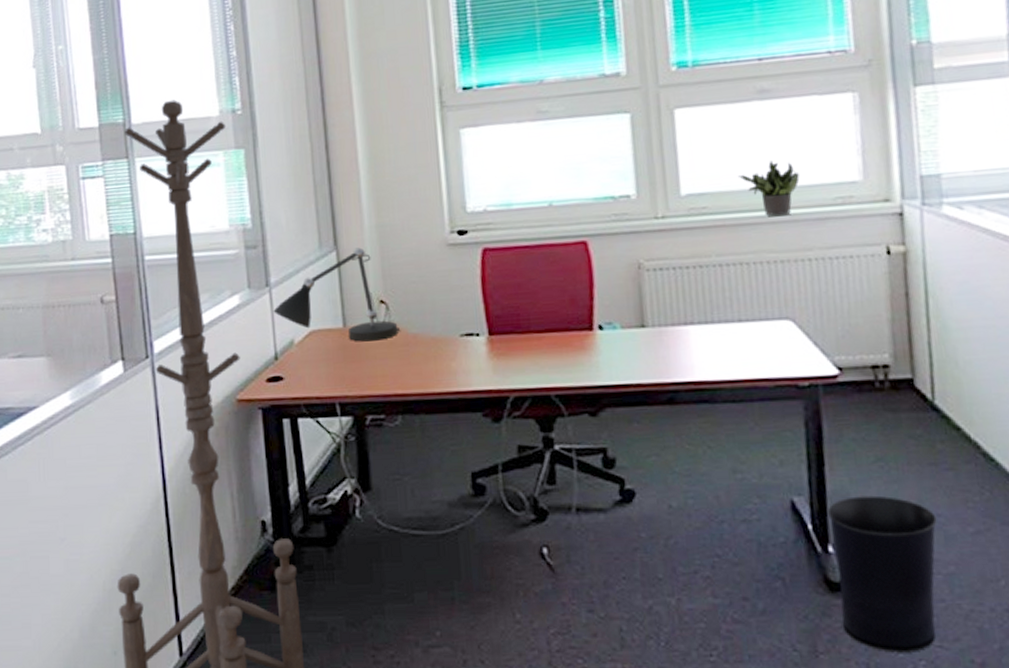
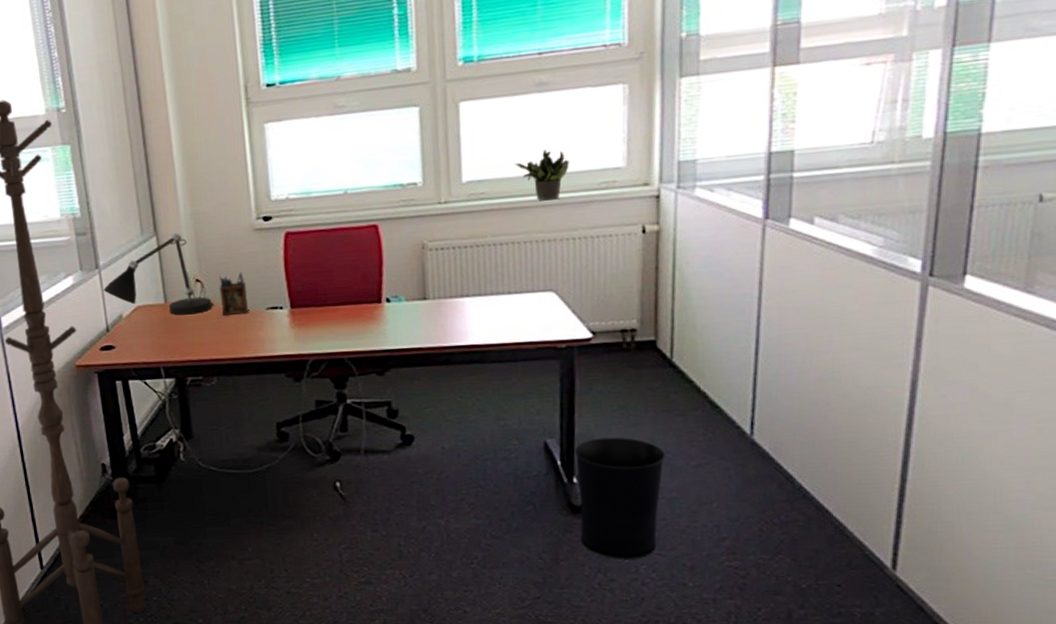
desk organizer: none [406,292,440,344] -> present [219,272,248,316]

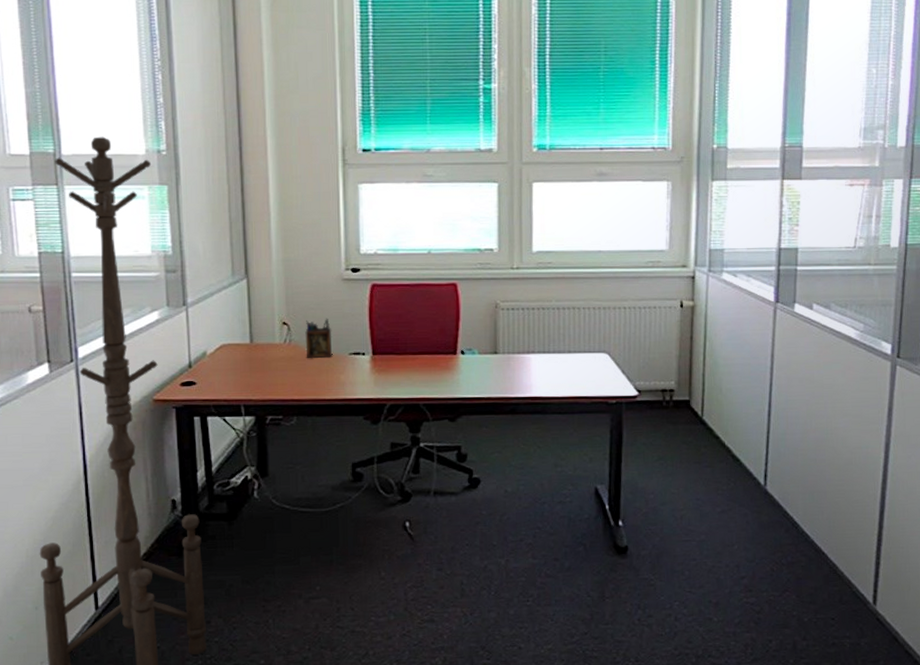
desk lamp: present [103,233,215,315] -> none [189,277,300,356]
potted plant: present [515,149,569,201] -> none [578,230,623,273]
waste bin: present [574,437,665,558] -> none [620,484,696,596]

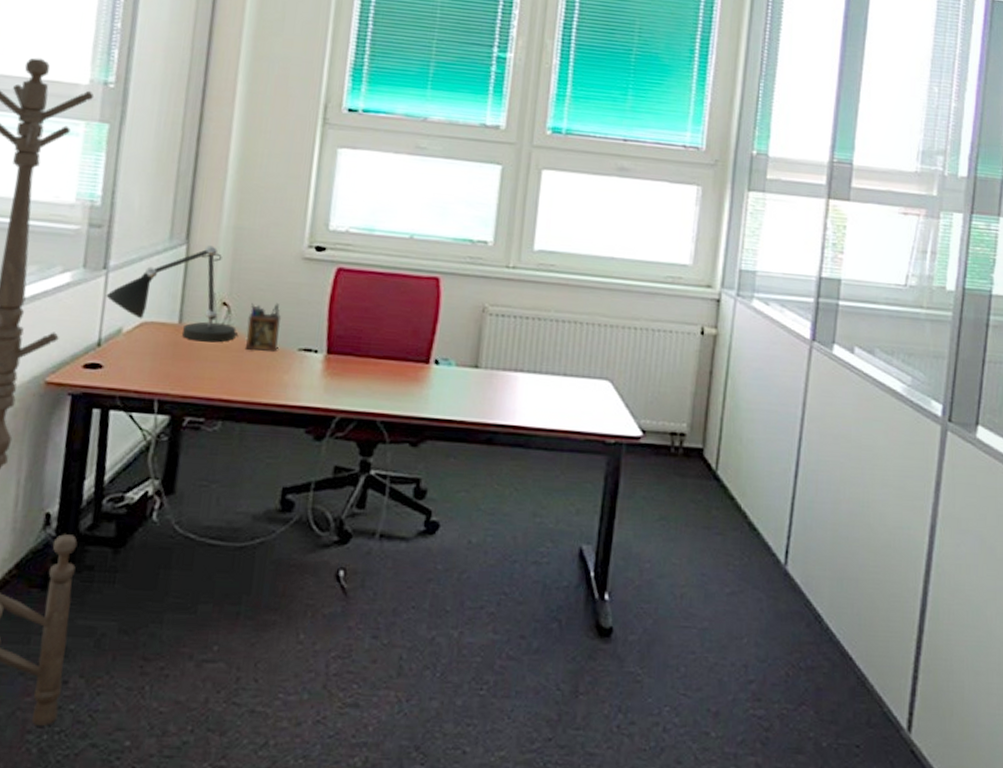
desk lamp: none [189,277,300,356] -> present [106,245,239,343]

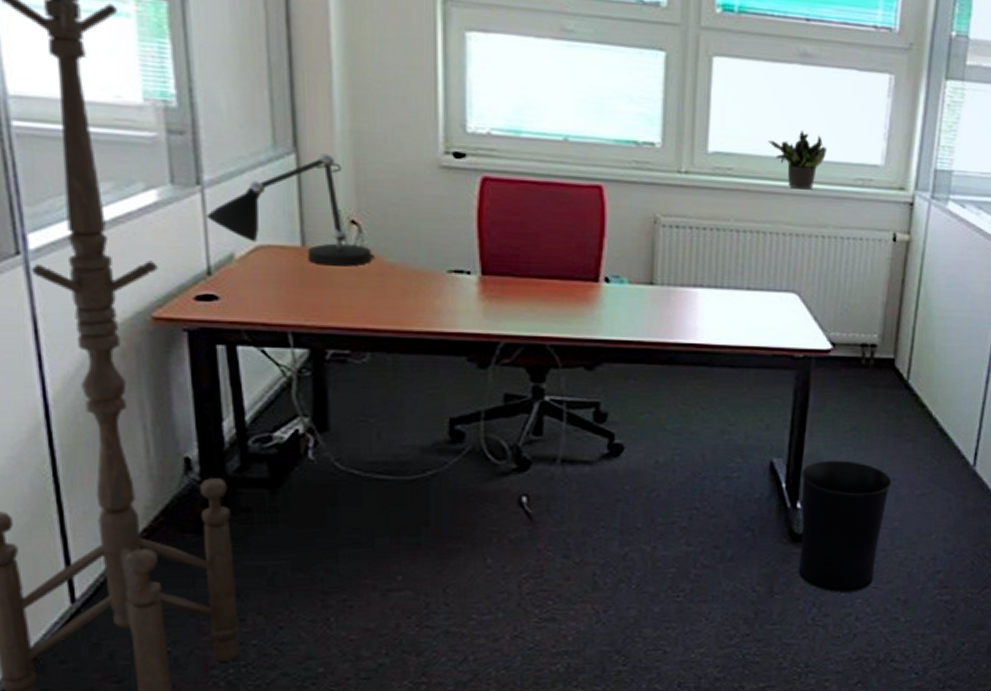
desk organizer: present [245,302,282,352] -> none [384,219,424,275]
potted plant: none [588,233,640,285] -> present [768,130,827,190]
waste bin: none [605,550,701,697] -> present [799,460,892,592]

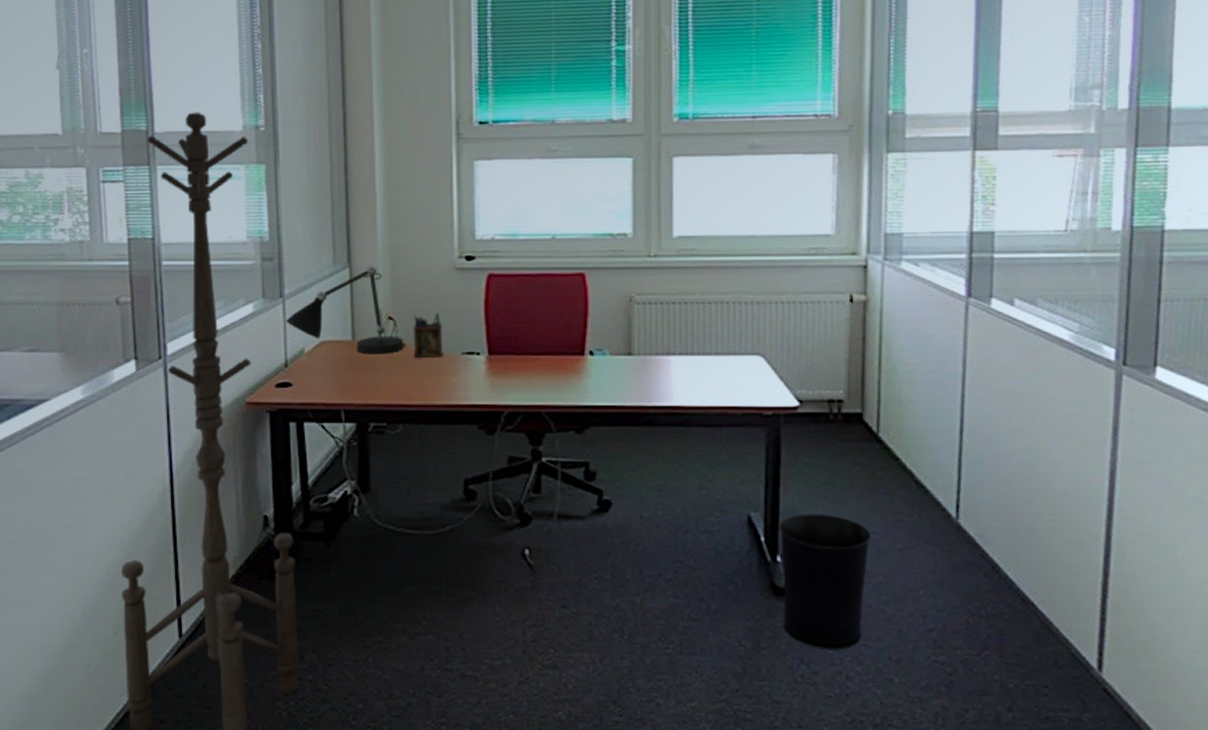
desk organizer: none [384,219,424,275] -> present [413,312,443,359]
potted plant: present [768,130,827,190] -> none [726,211,780,262]

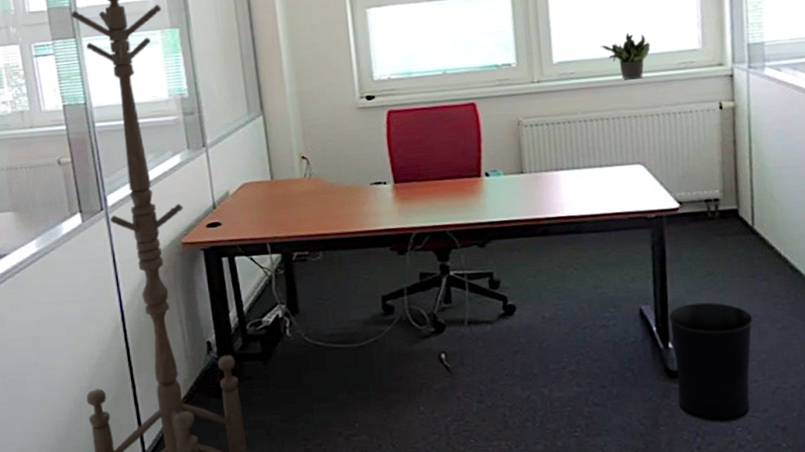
desk lamp: present [286,266,407,354] -> none [210,112,320,192]
desk organizer: present [413,312,443,359] -> none [324,149,353,192]
potted plant: none [726,211,780,262] -> present [601,33,651,80]

